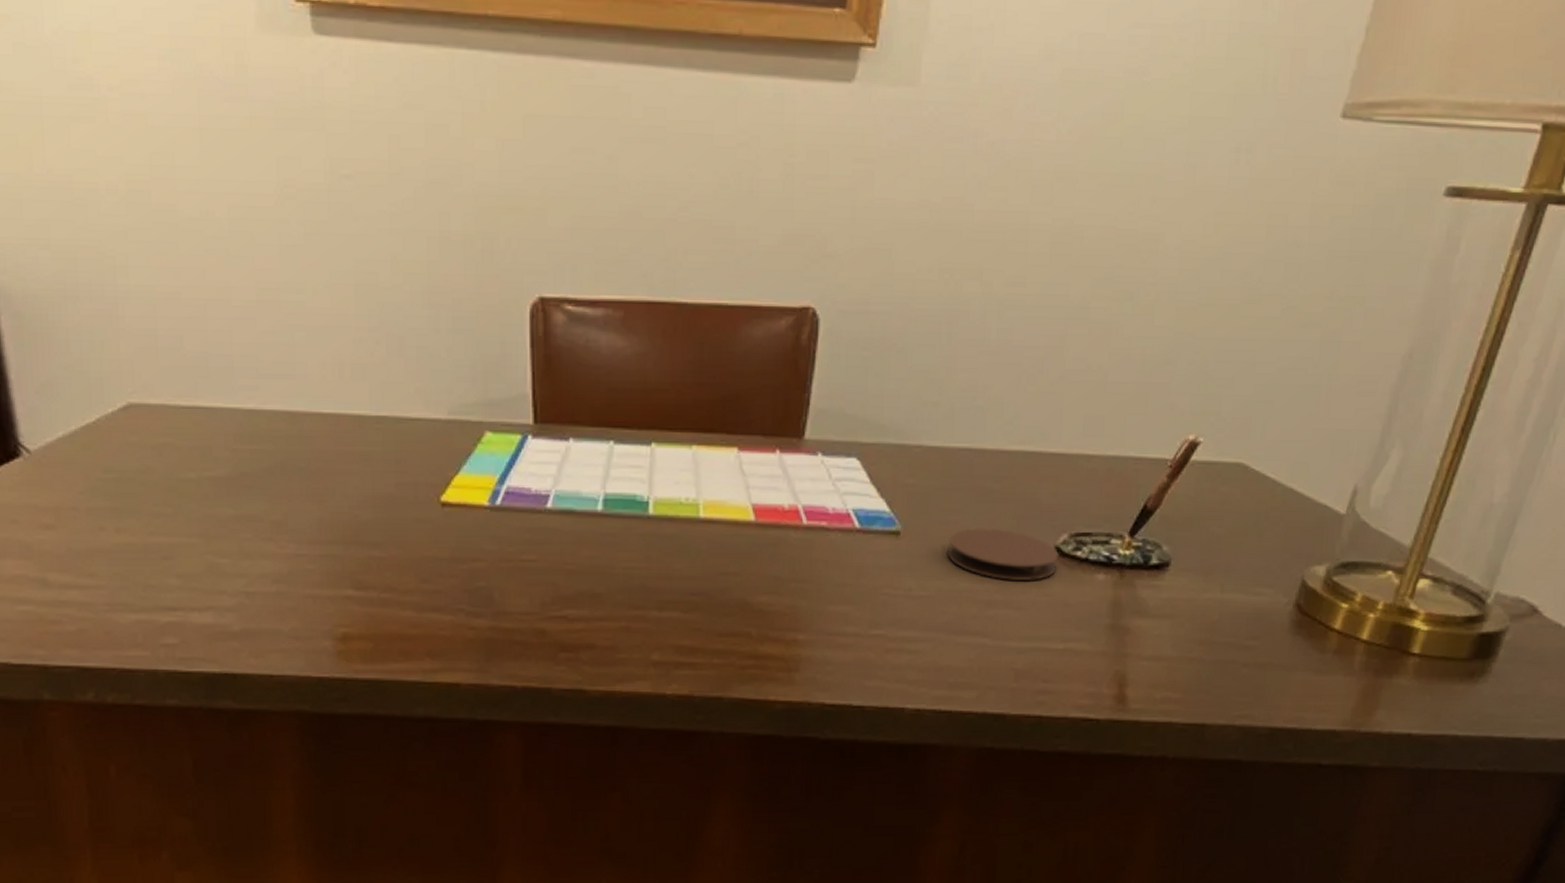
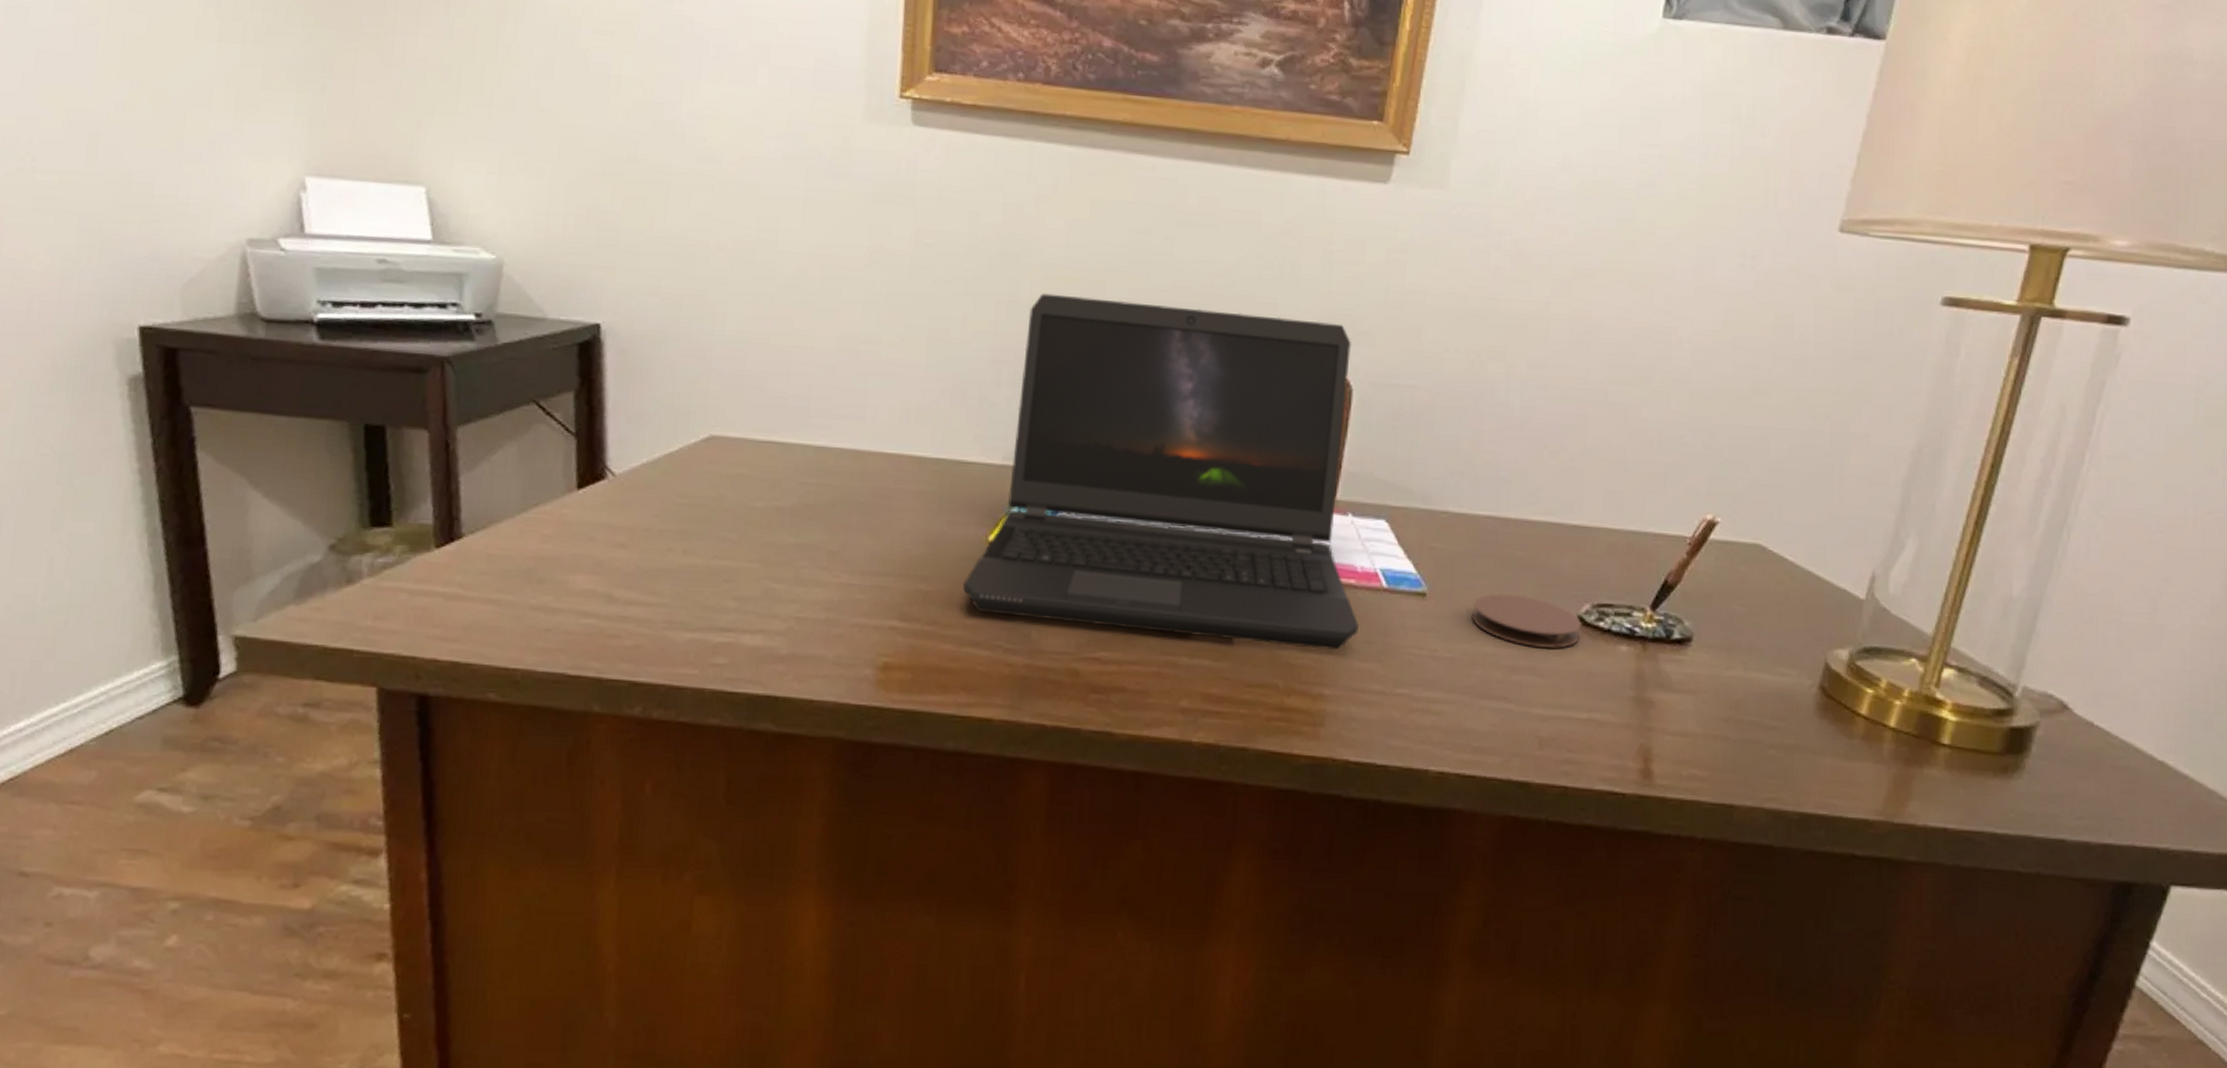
laptop computer: none [419,226,831,596] -> present [963,293,1359,651]

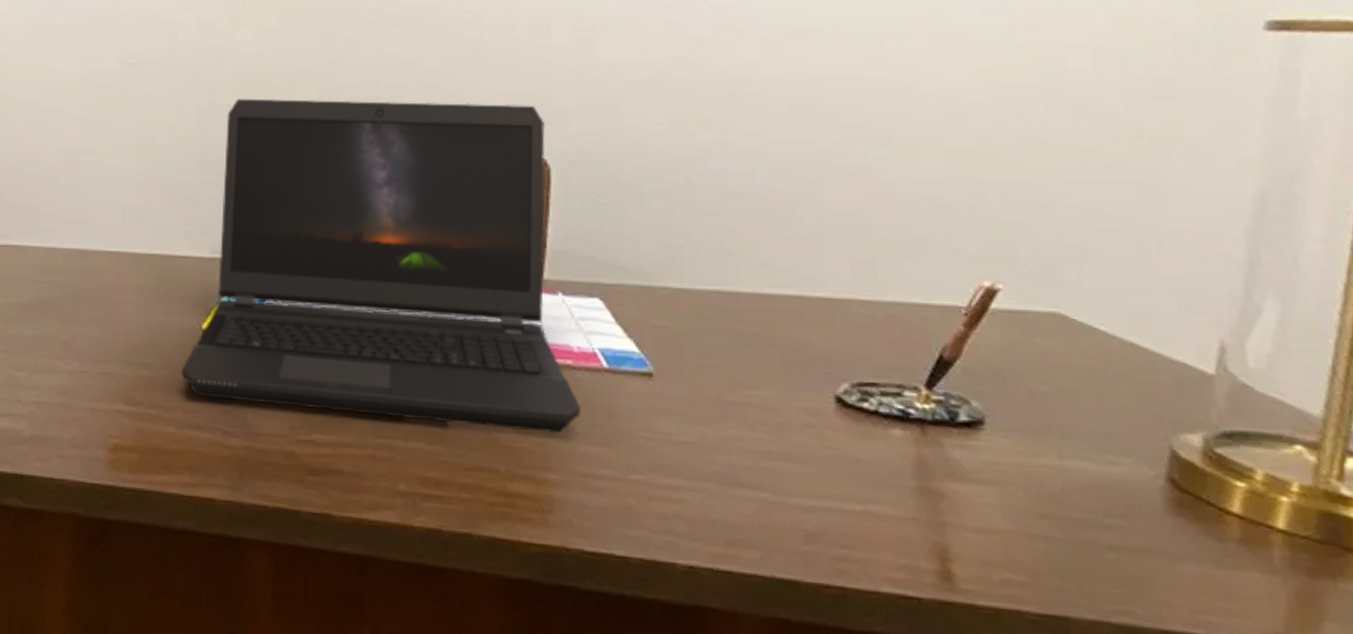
coaster: present [1472,593,1582,649] -> none [708,373,841,433]

